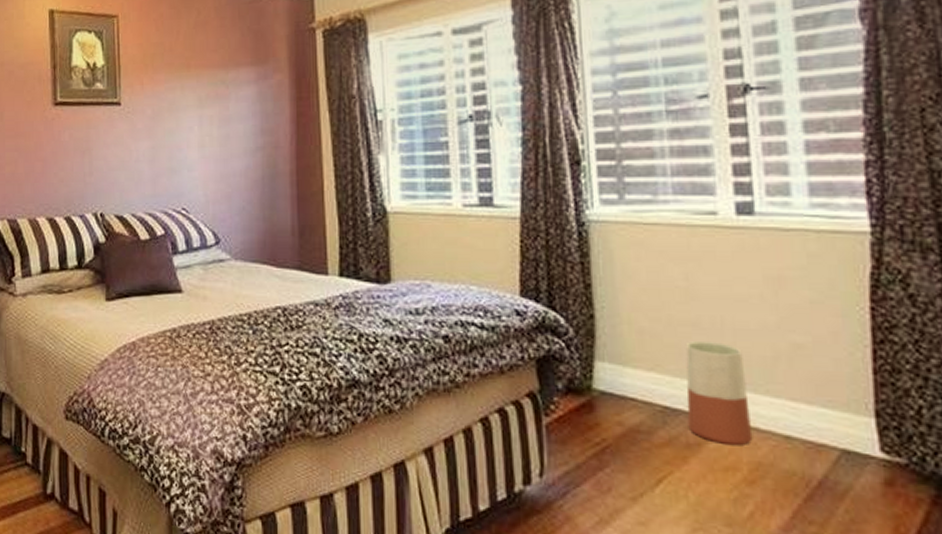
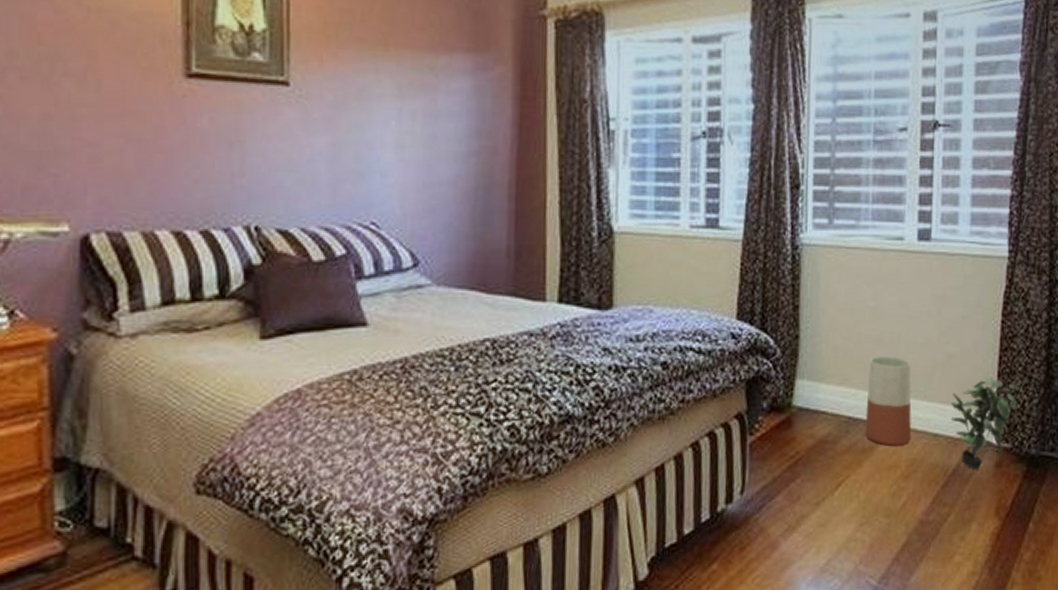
potted plant: none [806,374,910,484] -> present [950,377,1020,469]

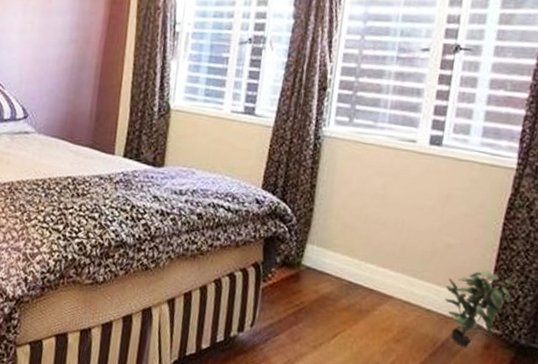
vase: present [865,356,912,446] -> none [363,236,412,314]

